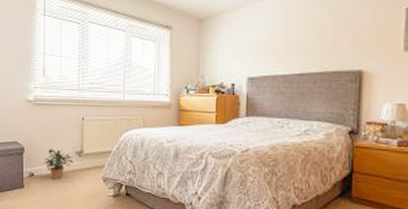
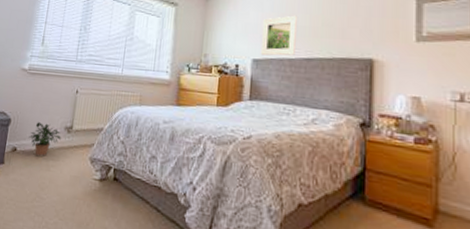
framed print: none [255,32,290,73] -> present [260,15,297,56]

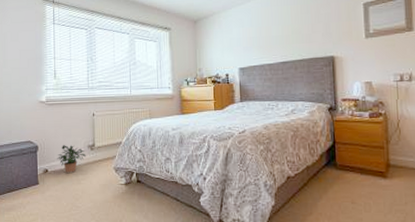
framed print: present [260,15,297,56] -> none [244,27,273,64]

